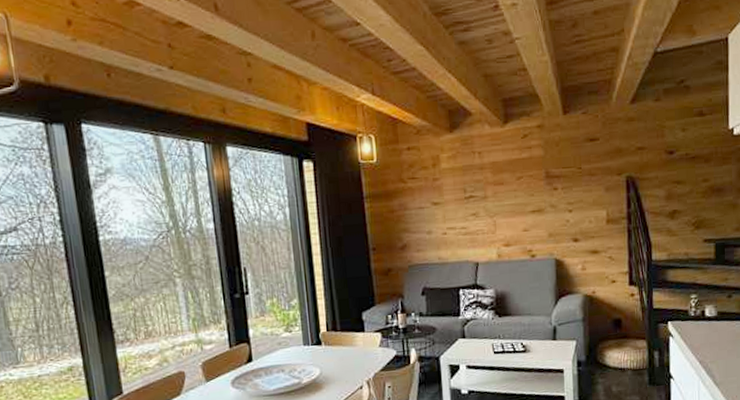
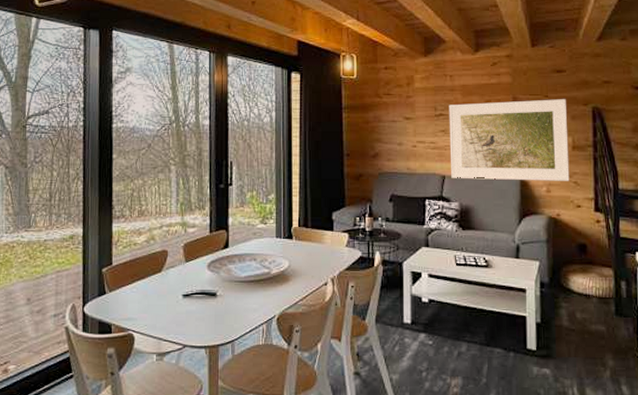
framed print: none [479,170,605,264] -> present [449,99,570,181]

